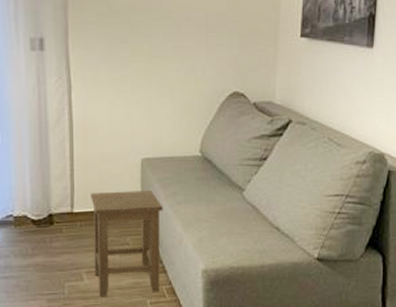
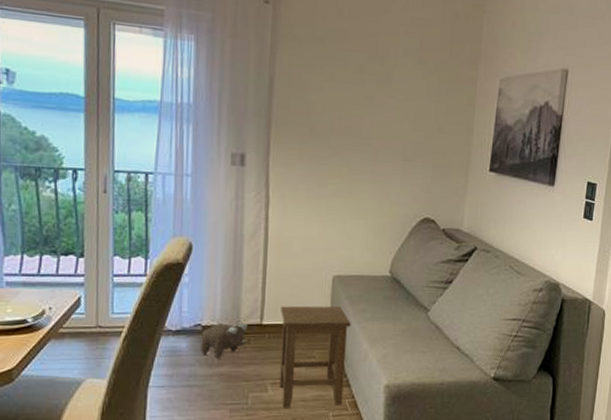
plush toy: none [14,213,59,249] -> present [201,323,248,359]

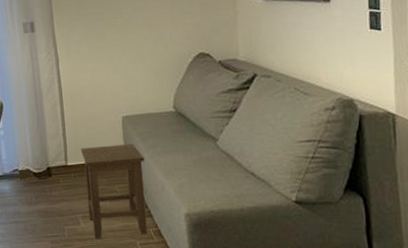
plush toy: present [201,323,248,359] -> none [19,166,57,198]

